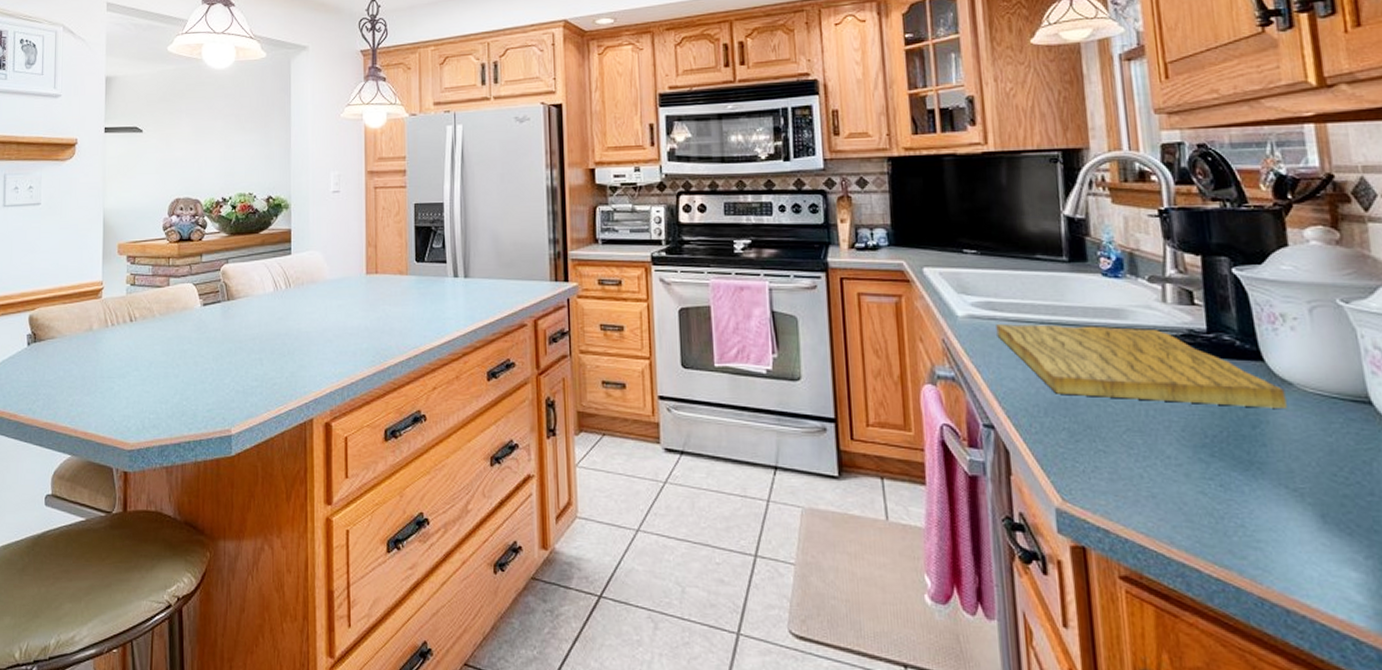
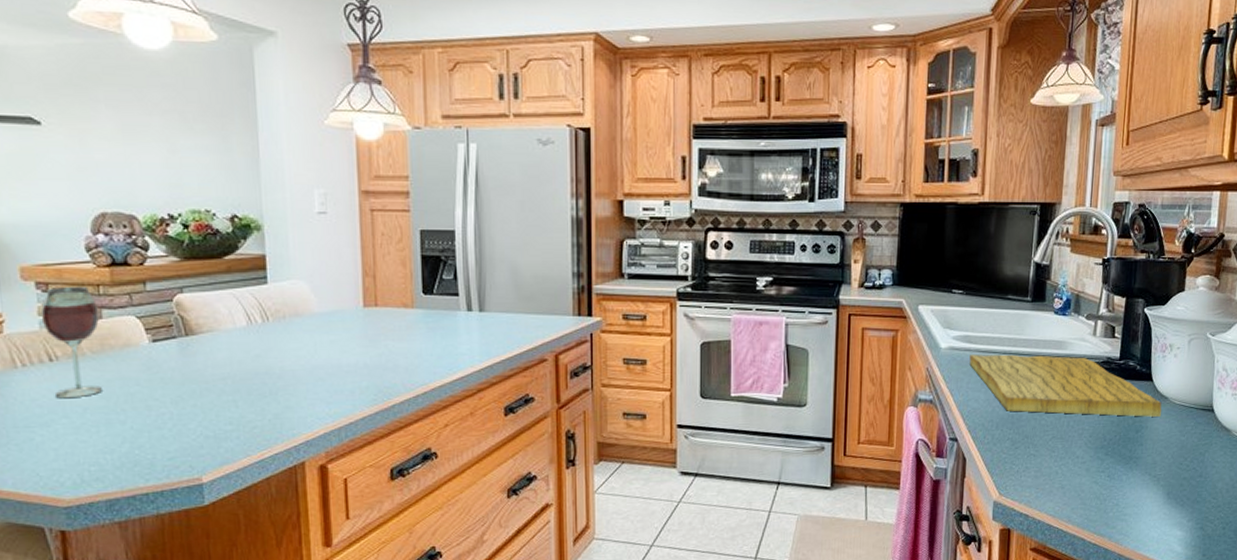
wineglass: none [128,259,168,354] -> present [40,286,102,399]

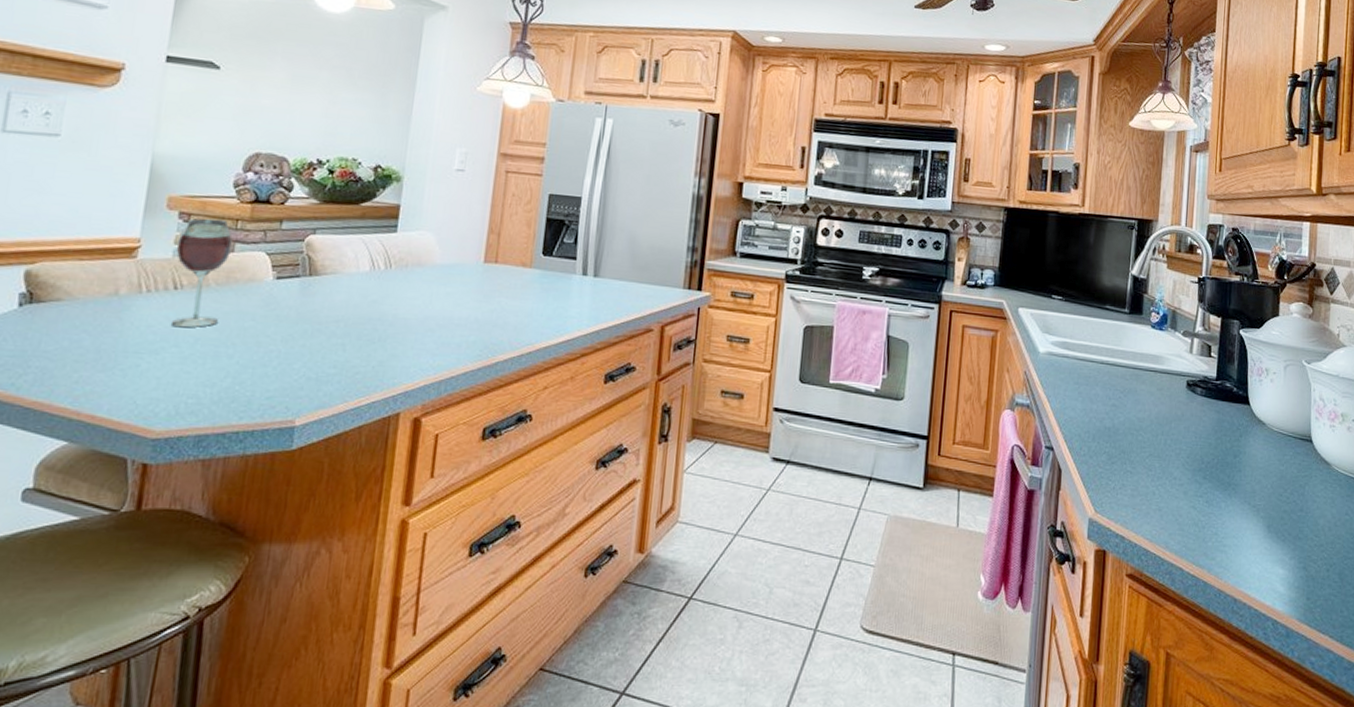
cutting board: present [969,354,1162,417] -> none [1067,361,1260,443]

